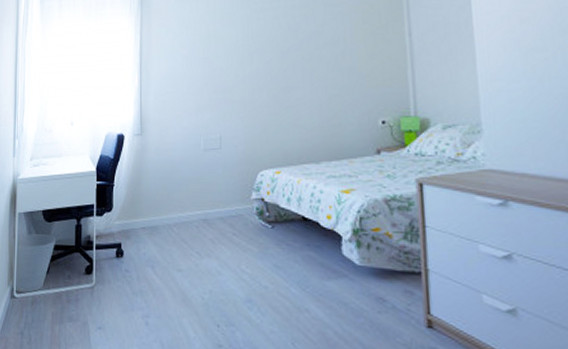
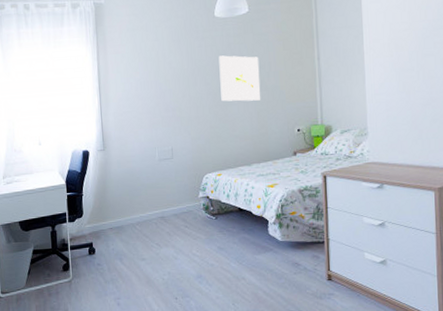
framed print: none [280,29,334,84] -> present [218,55,261,102]

